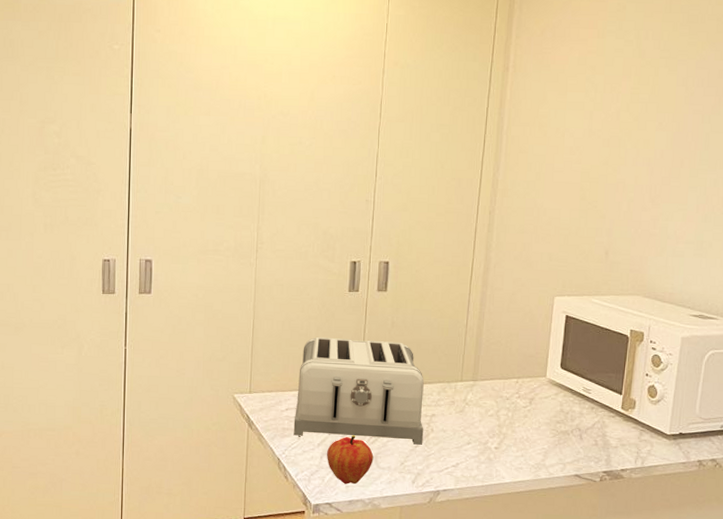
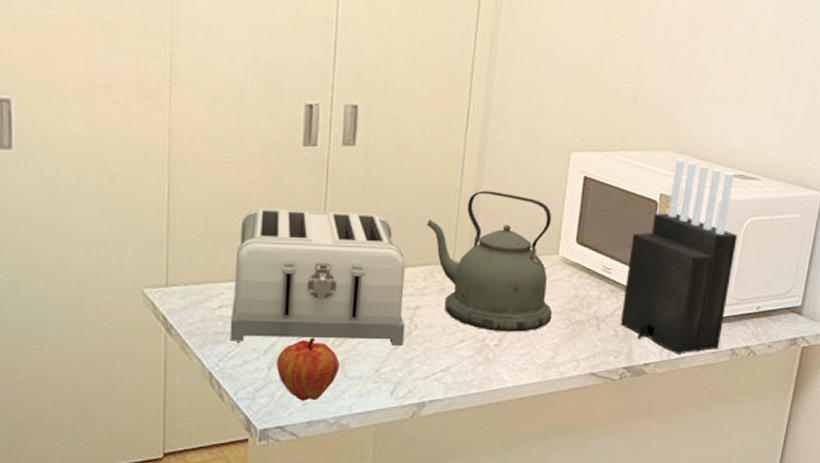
kettle: none [441,326,542,438] -> present [427,191,553,332]
knife block: none [599,302,700,463] -> present [620,158,738,354]

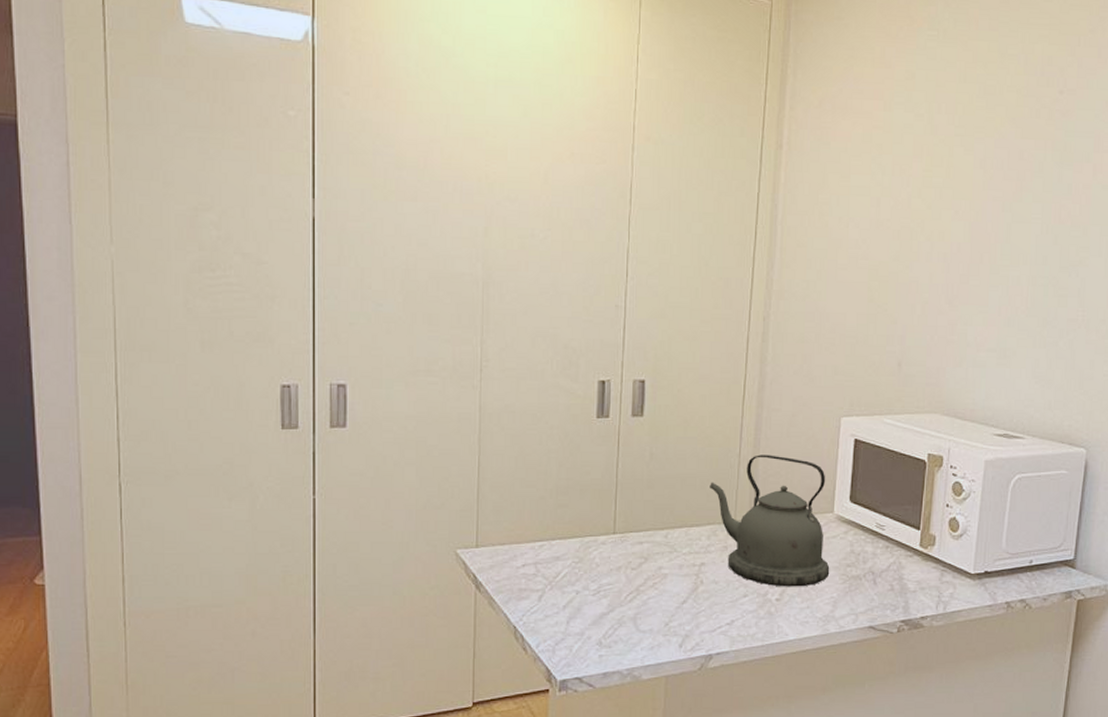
toaster: present [230,207,405,346] -> none [532,474,692,601]
fruit: present [277,337,340,401] -> none [575,593,632,653]
knife block: present [620,158,738,354] -> none [895,420,1006,608]

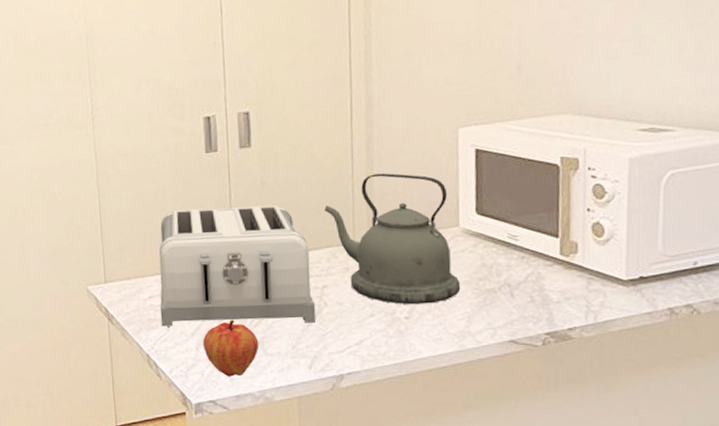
toaster: none [532,474,692,601] -> present [159,205,316,327]
fruit: none [575,593,632,653] -> present [203,319,259,377]

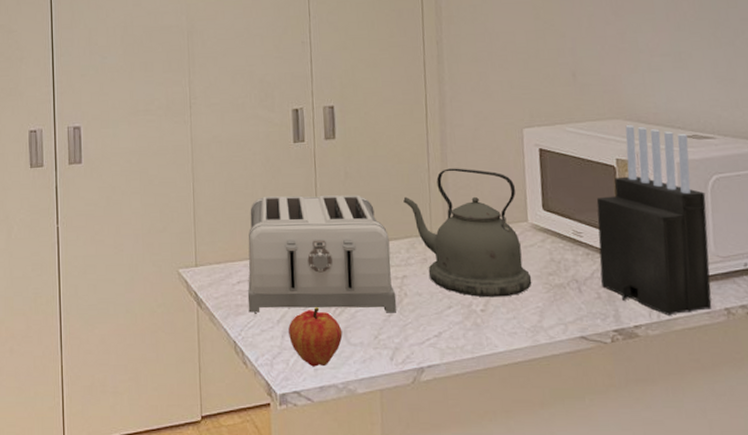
knife block: none [535,120,658,317] -> present [596,125,712,316]

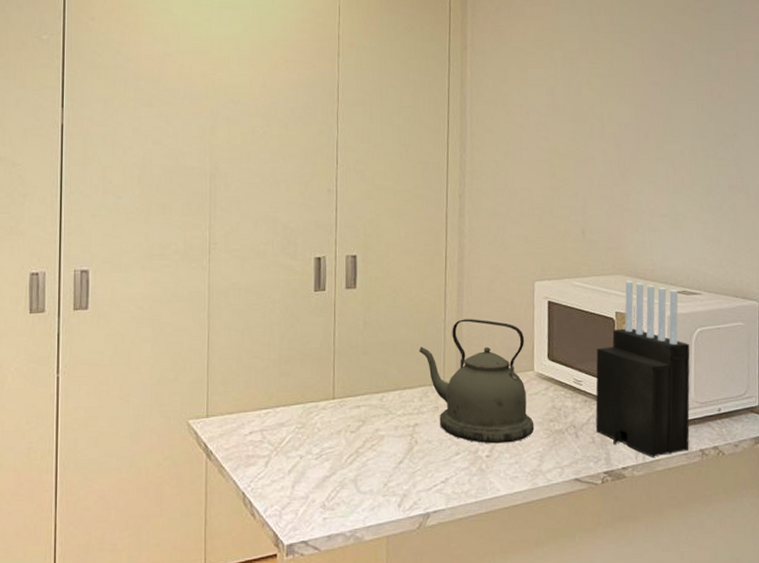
toaster: present [248,194,397,313] -> none [259,344,407,464]
fruit: present [288,307,343,367] -> none [299,456,353,516]

